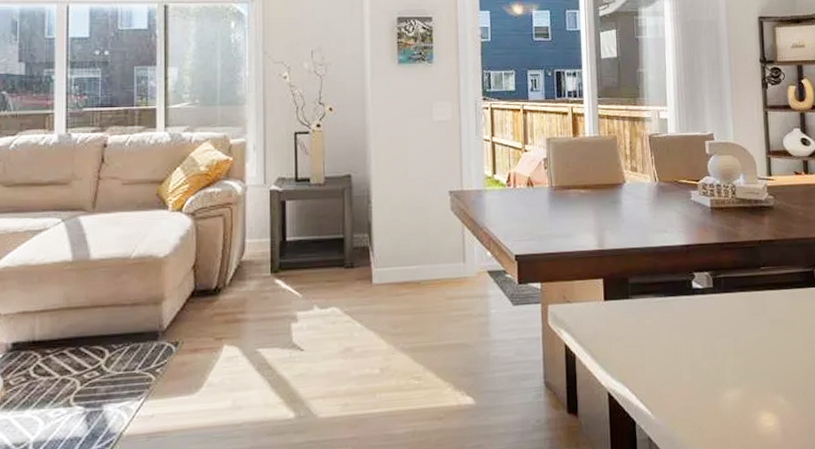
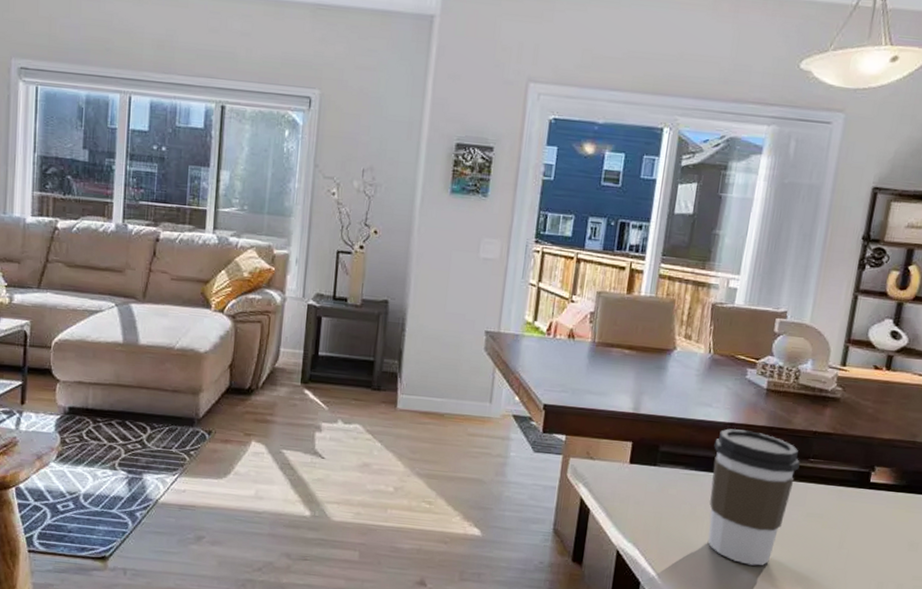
coffee cup: none [676,249,754,383] -> present [707,428,800,566]

